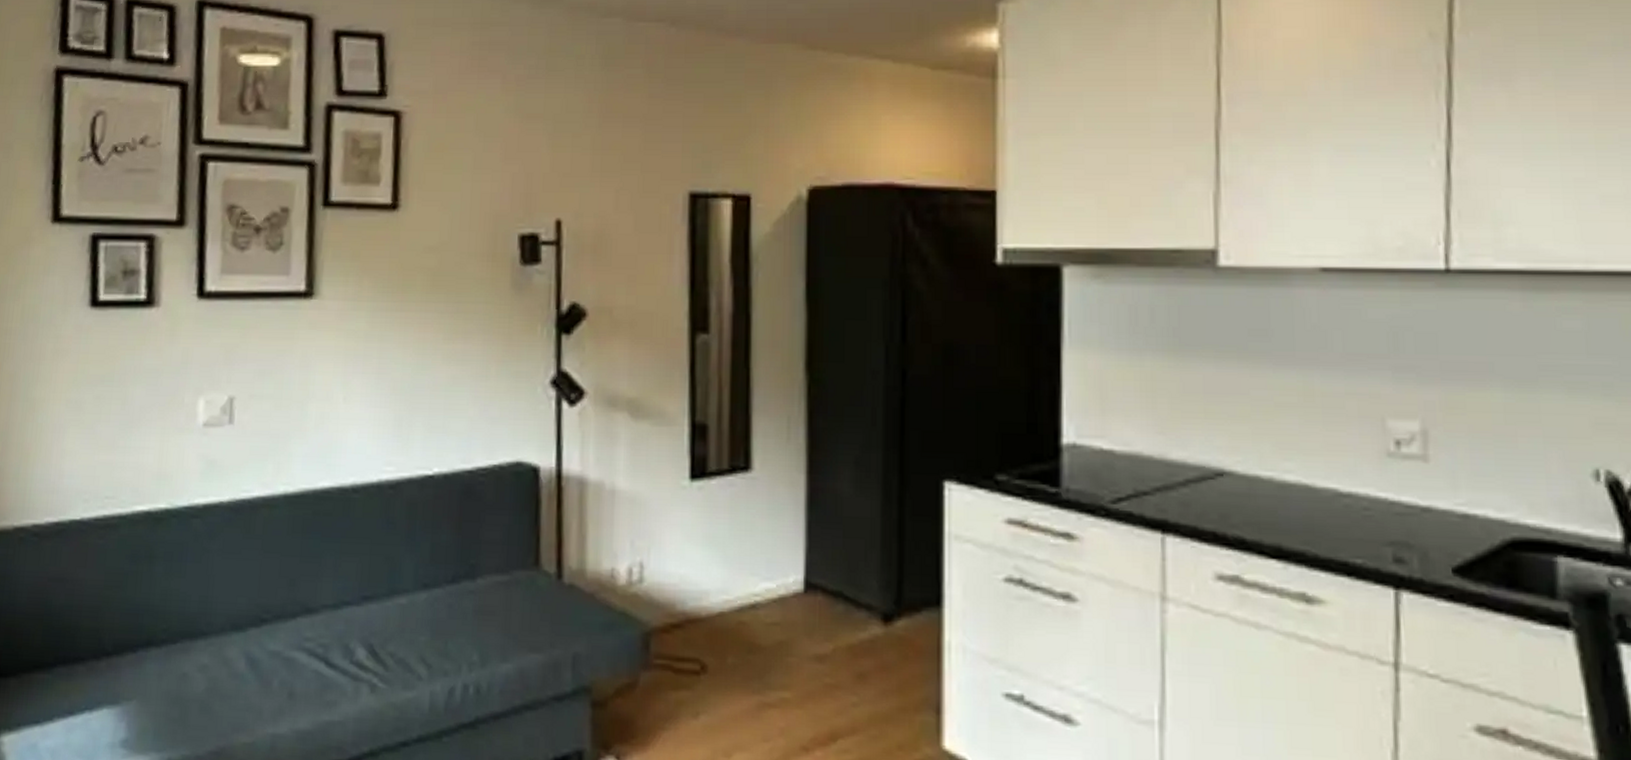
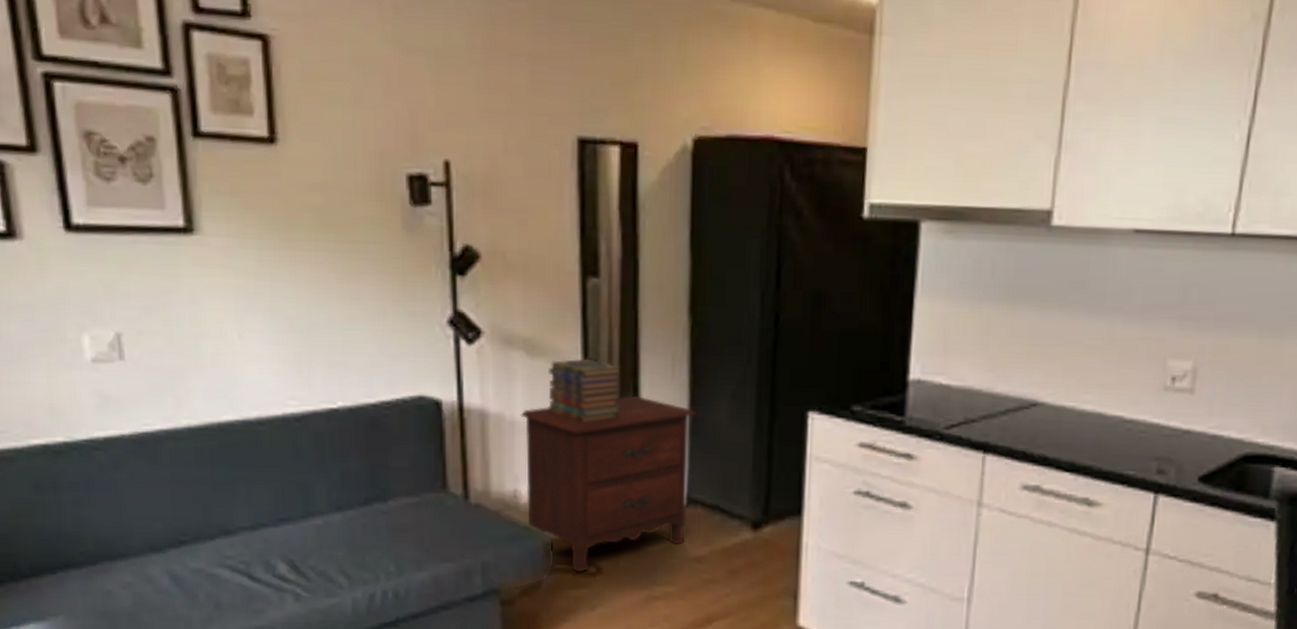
nightstand: none [621,461,816,670] -> present [520,395,697,573]
book stack: none [650,420,731,494] -> present [547,358,621,424]

